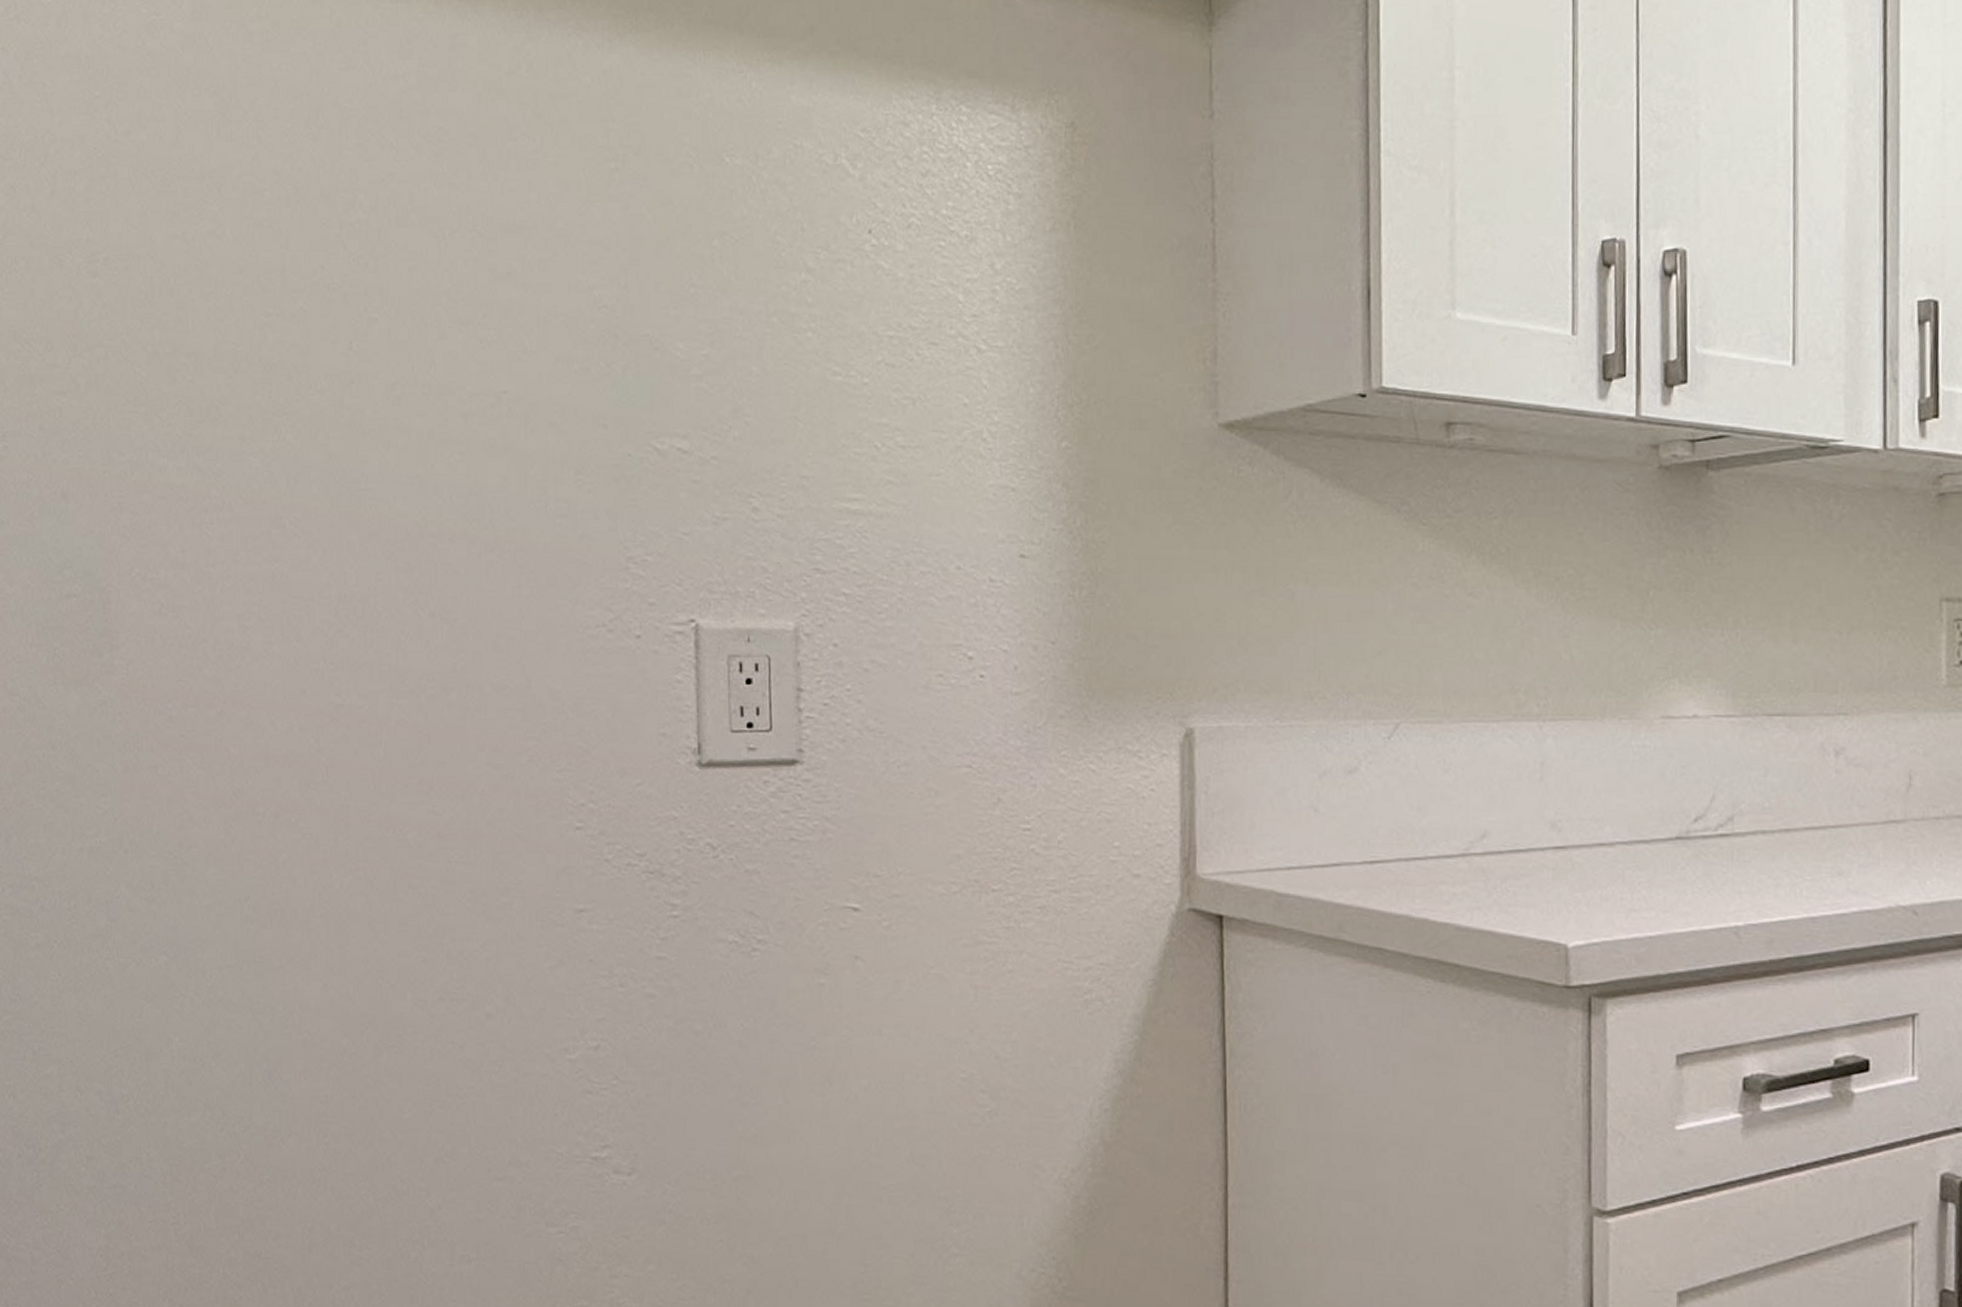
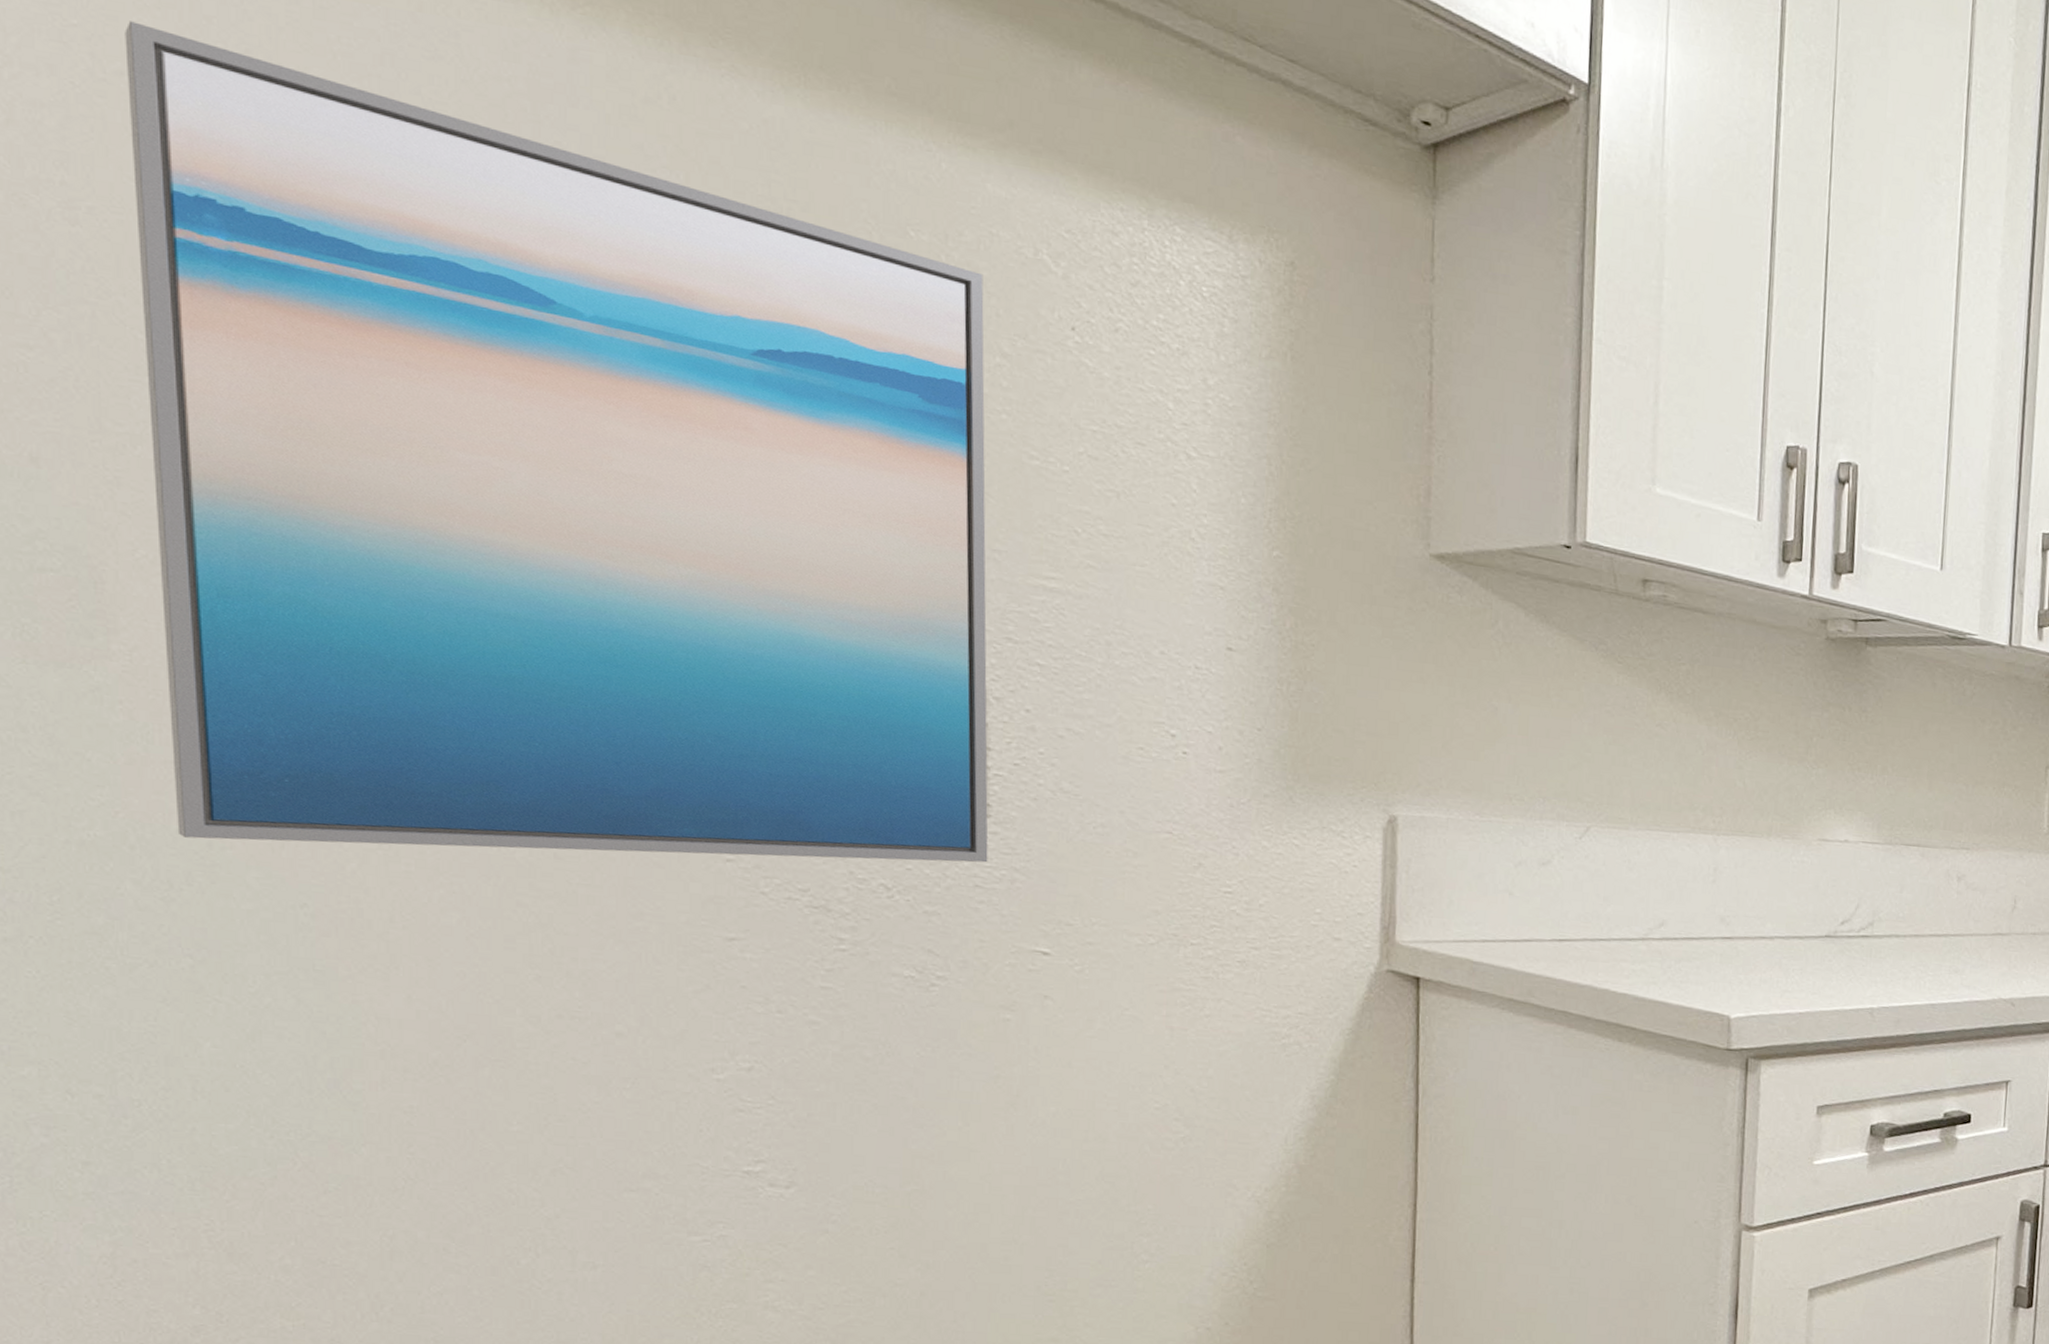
wall art: none [131,84,802,839] -> present [125,21,989,863]

